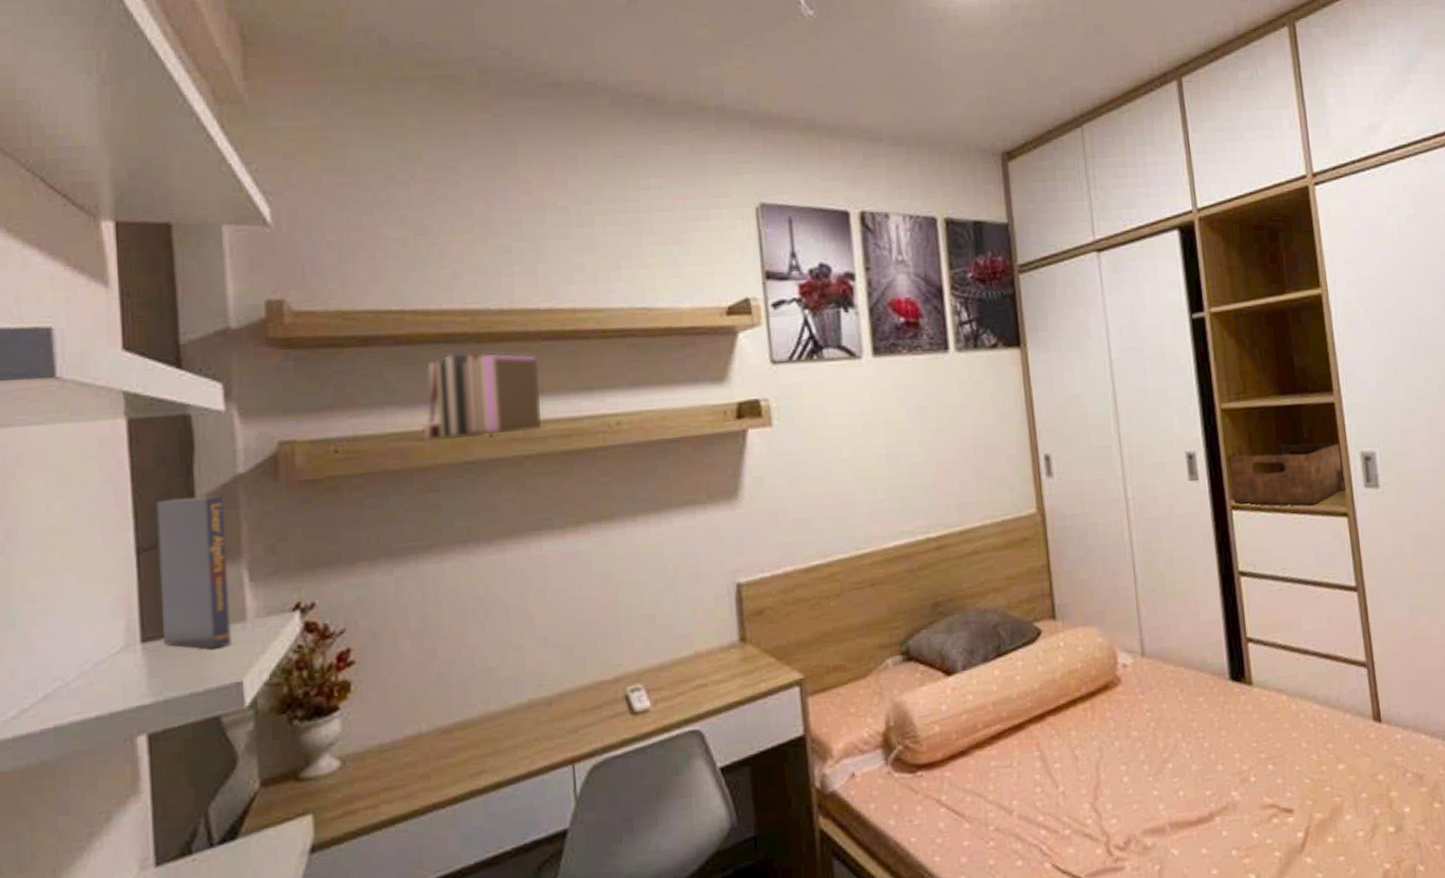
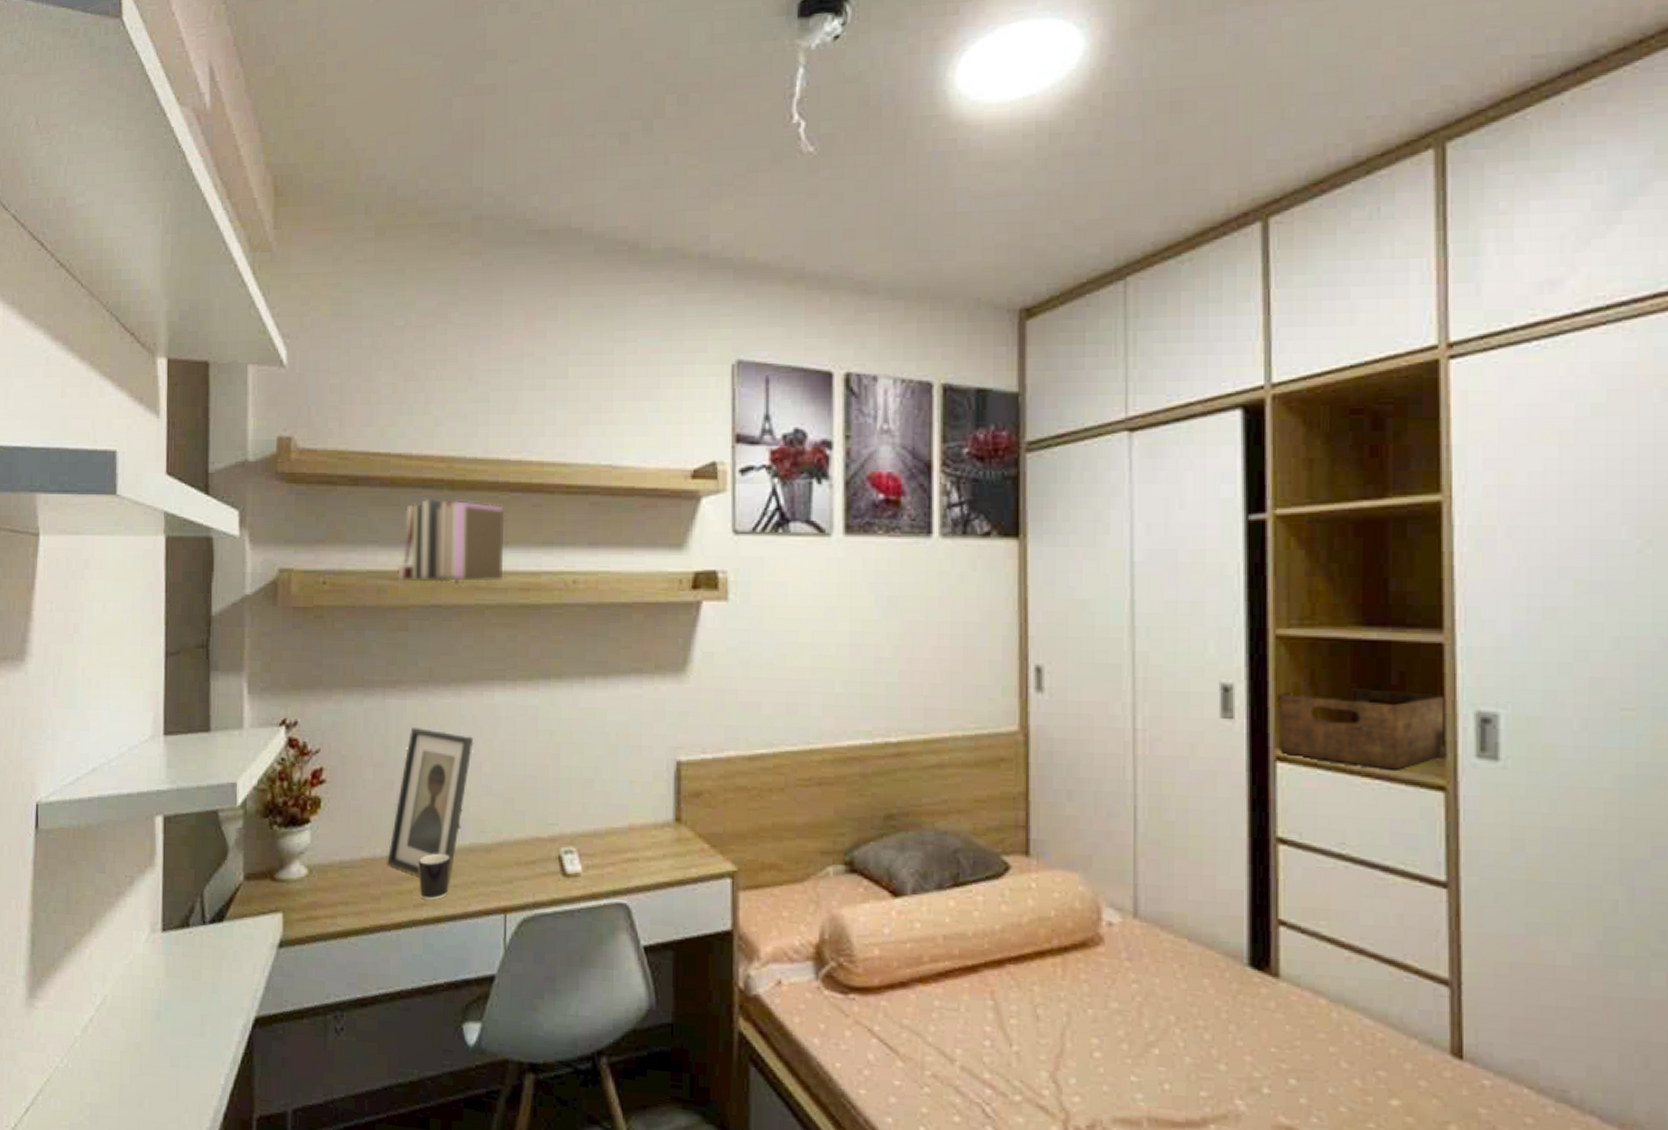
book: present [156,496,231,649] -> none [180,612,232,750]
picture frame: none [435,589,524,746] -> present [387,728,474,884]
mug: none [471,715,509,768] -> present [418,853,451,901]

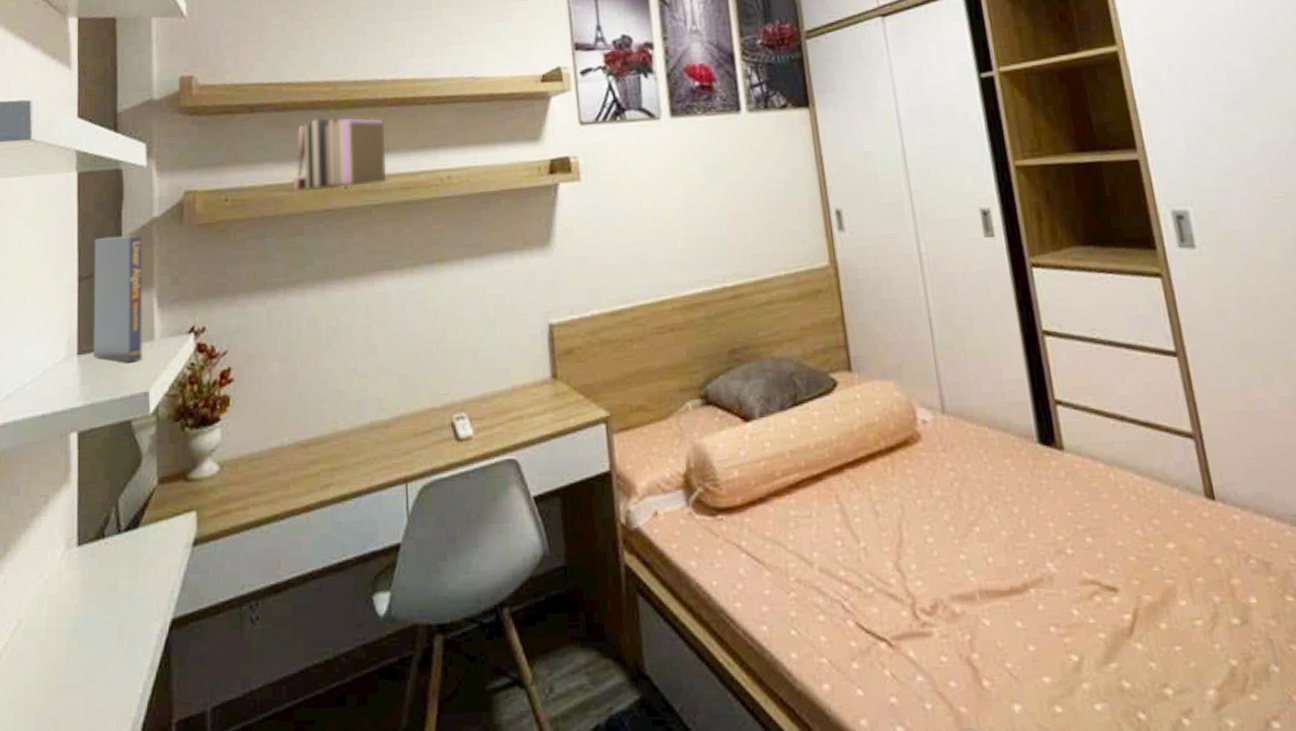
book: none [180,612,232,750] -> present [93,235,143,363]
picture frame: present [387,728,474,884] -> none [294,320,369,462]
mug: present [418,853,451,901] -> none [323,434,354,480]
storage basket: present [1280,688,1446,770] -> none [1026,200,1157,265]

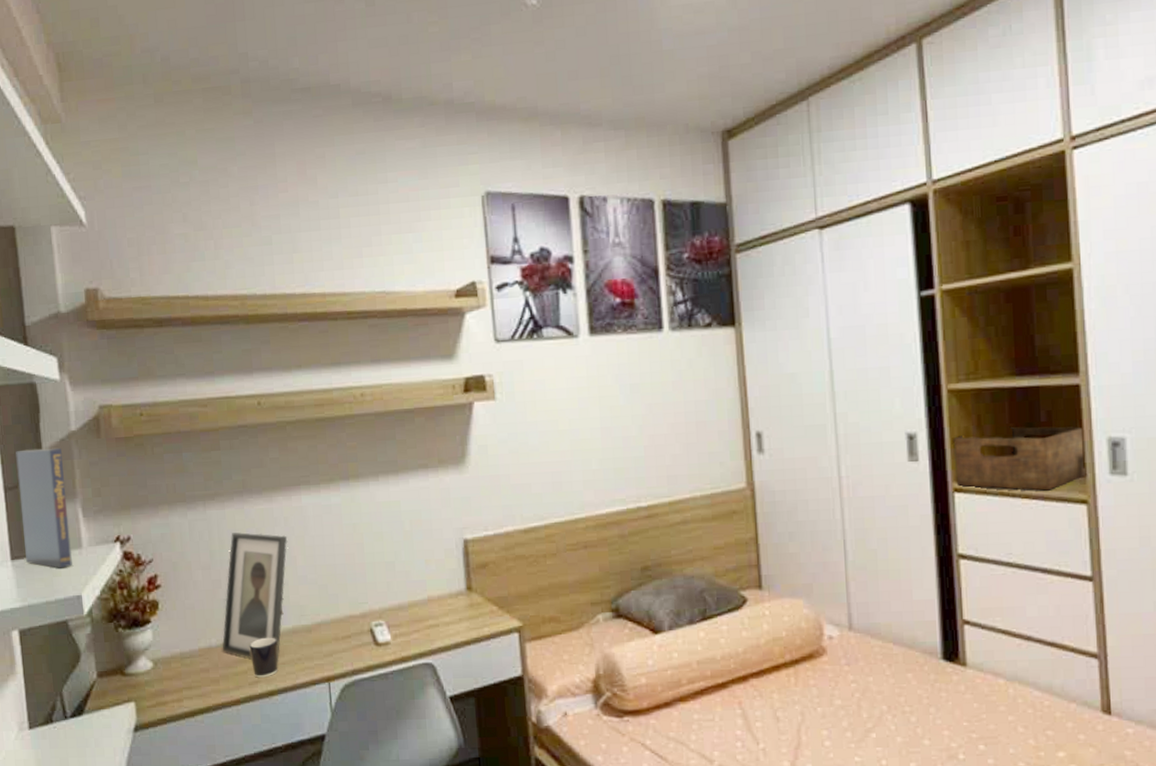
books: present [291,117,386,191] -> none [204,332,299,407]
picture frame: none [294,320,369,462] -> present [222,532,288,662]
mug: none [323,434,354,480] -> present [249,637,279,678]
storage basket: none [1026,200,1157,265] -> present [954,426,1087,491]

